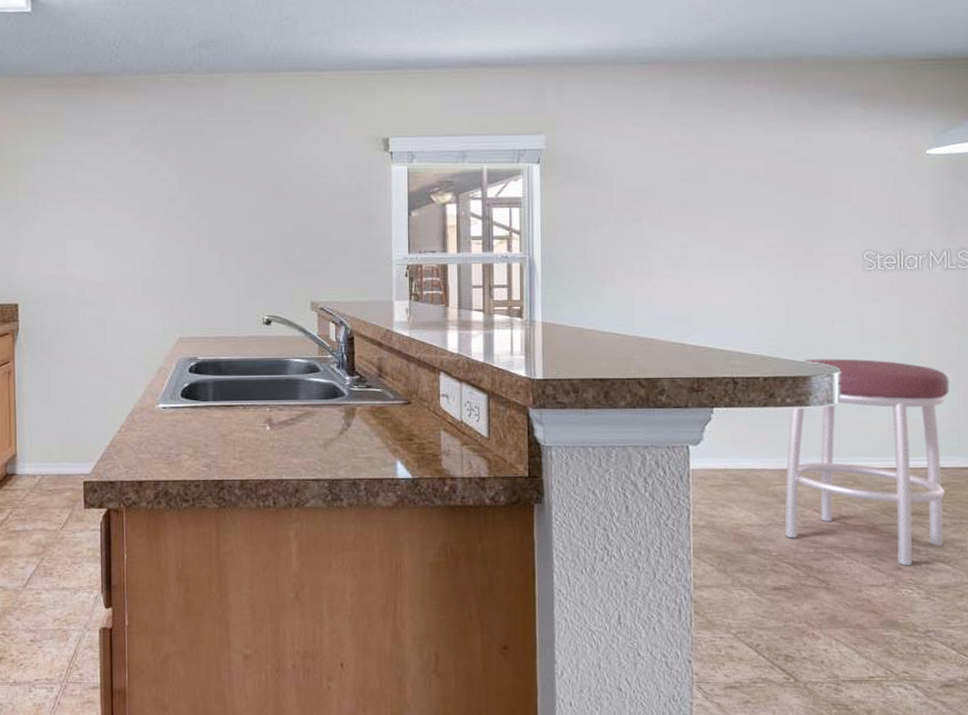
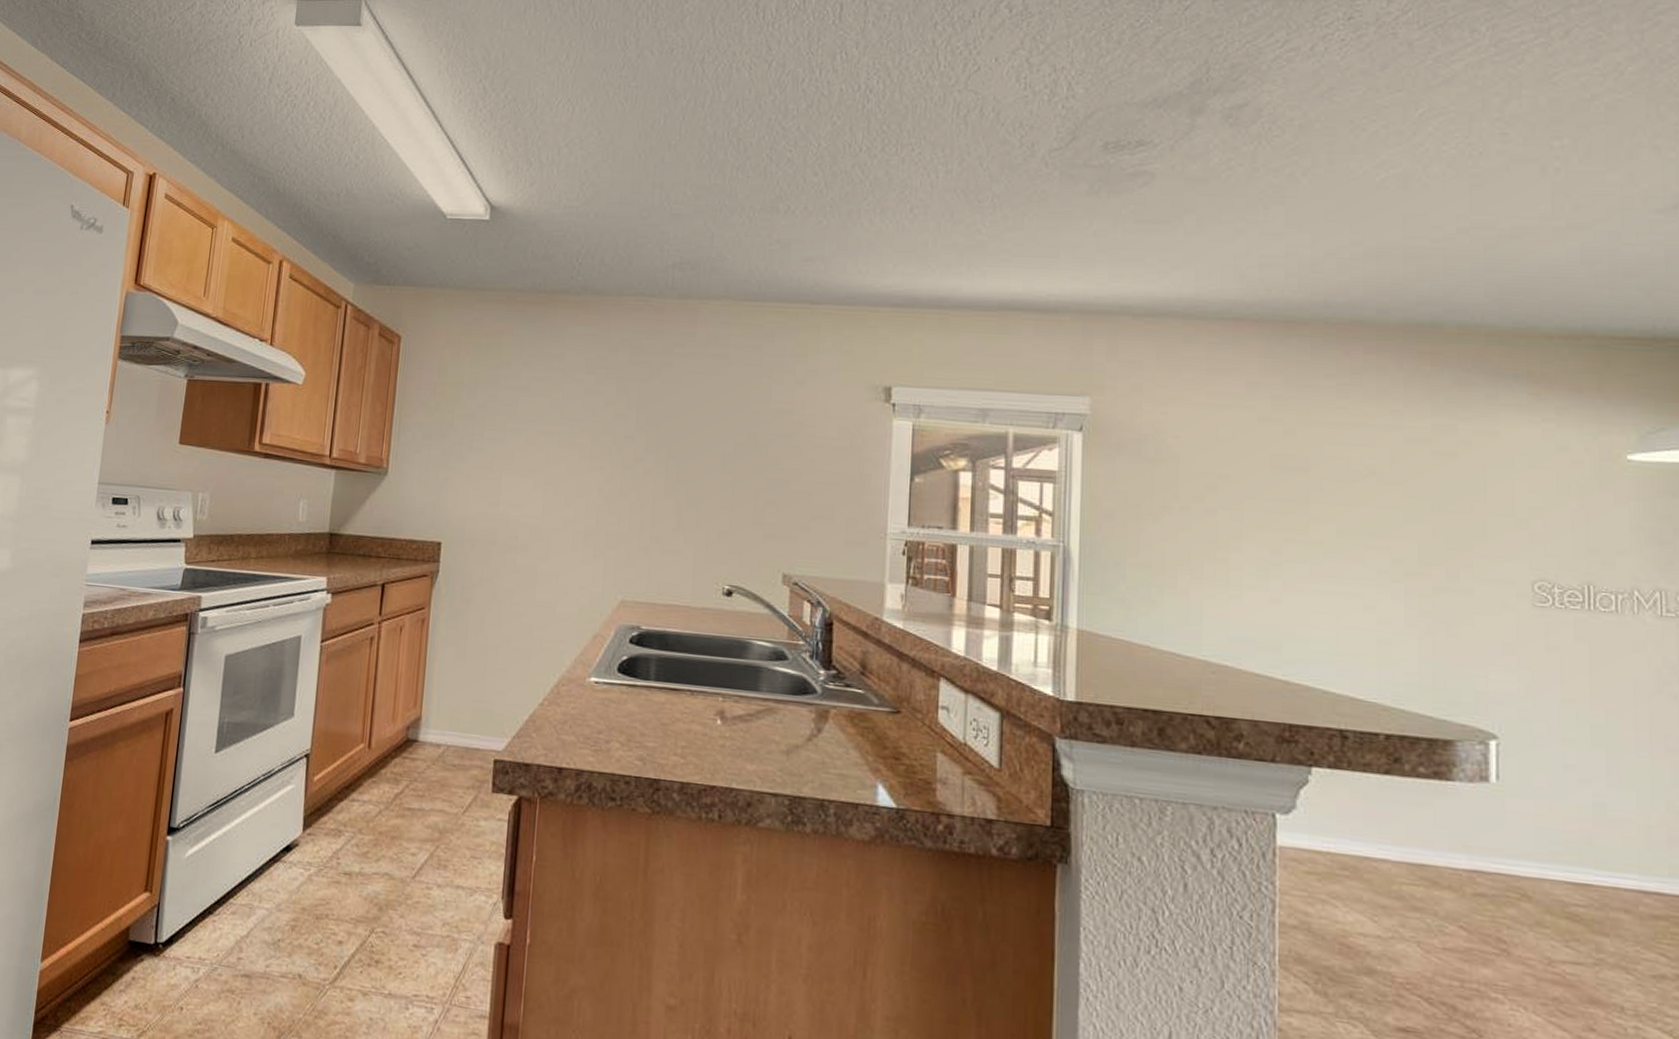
bar stool: present [785,358,949,566] -> none [1415,716,1668,1029]

